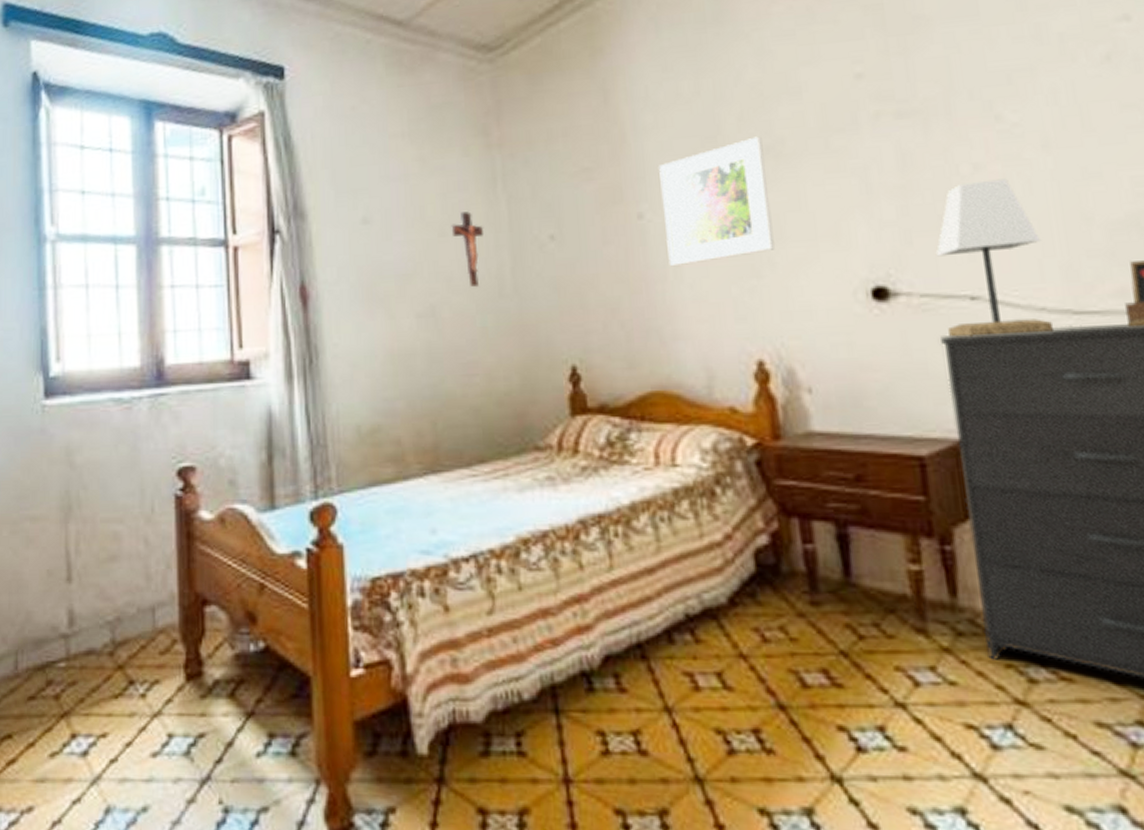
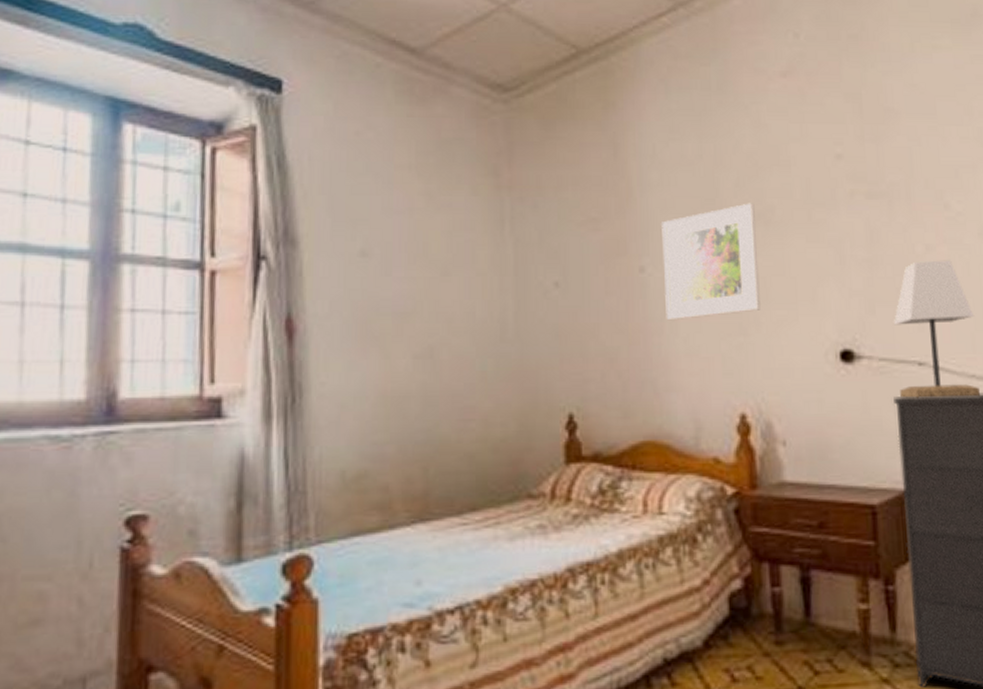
crucifix: present [451,211,484,288] -> none [455,252,489,331]

